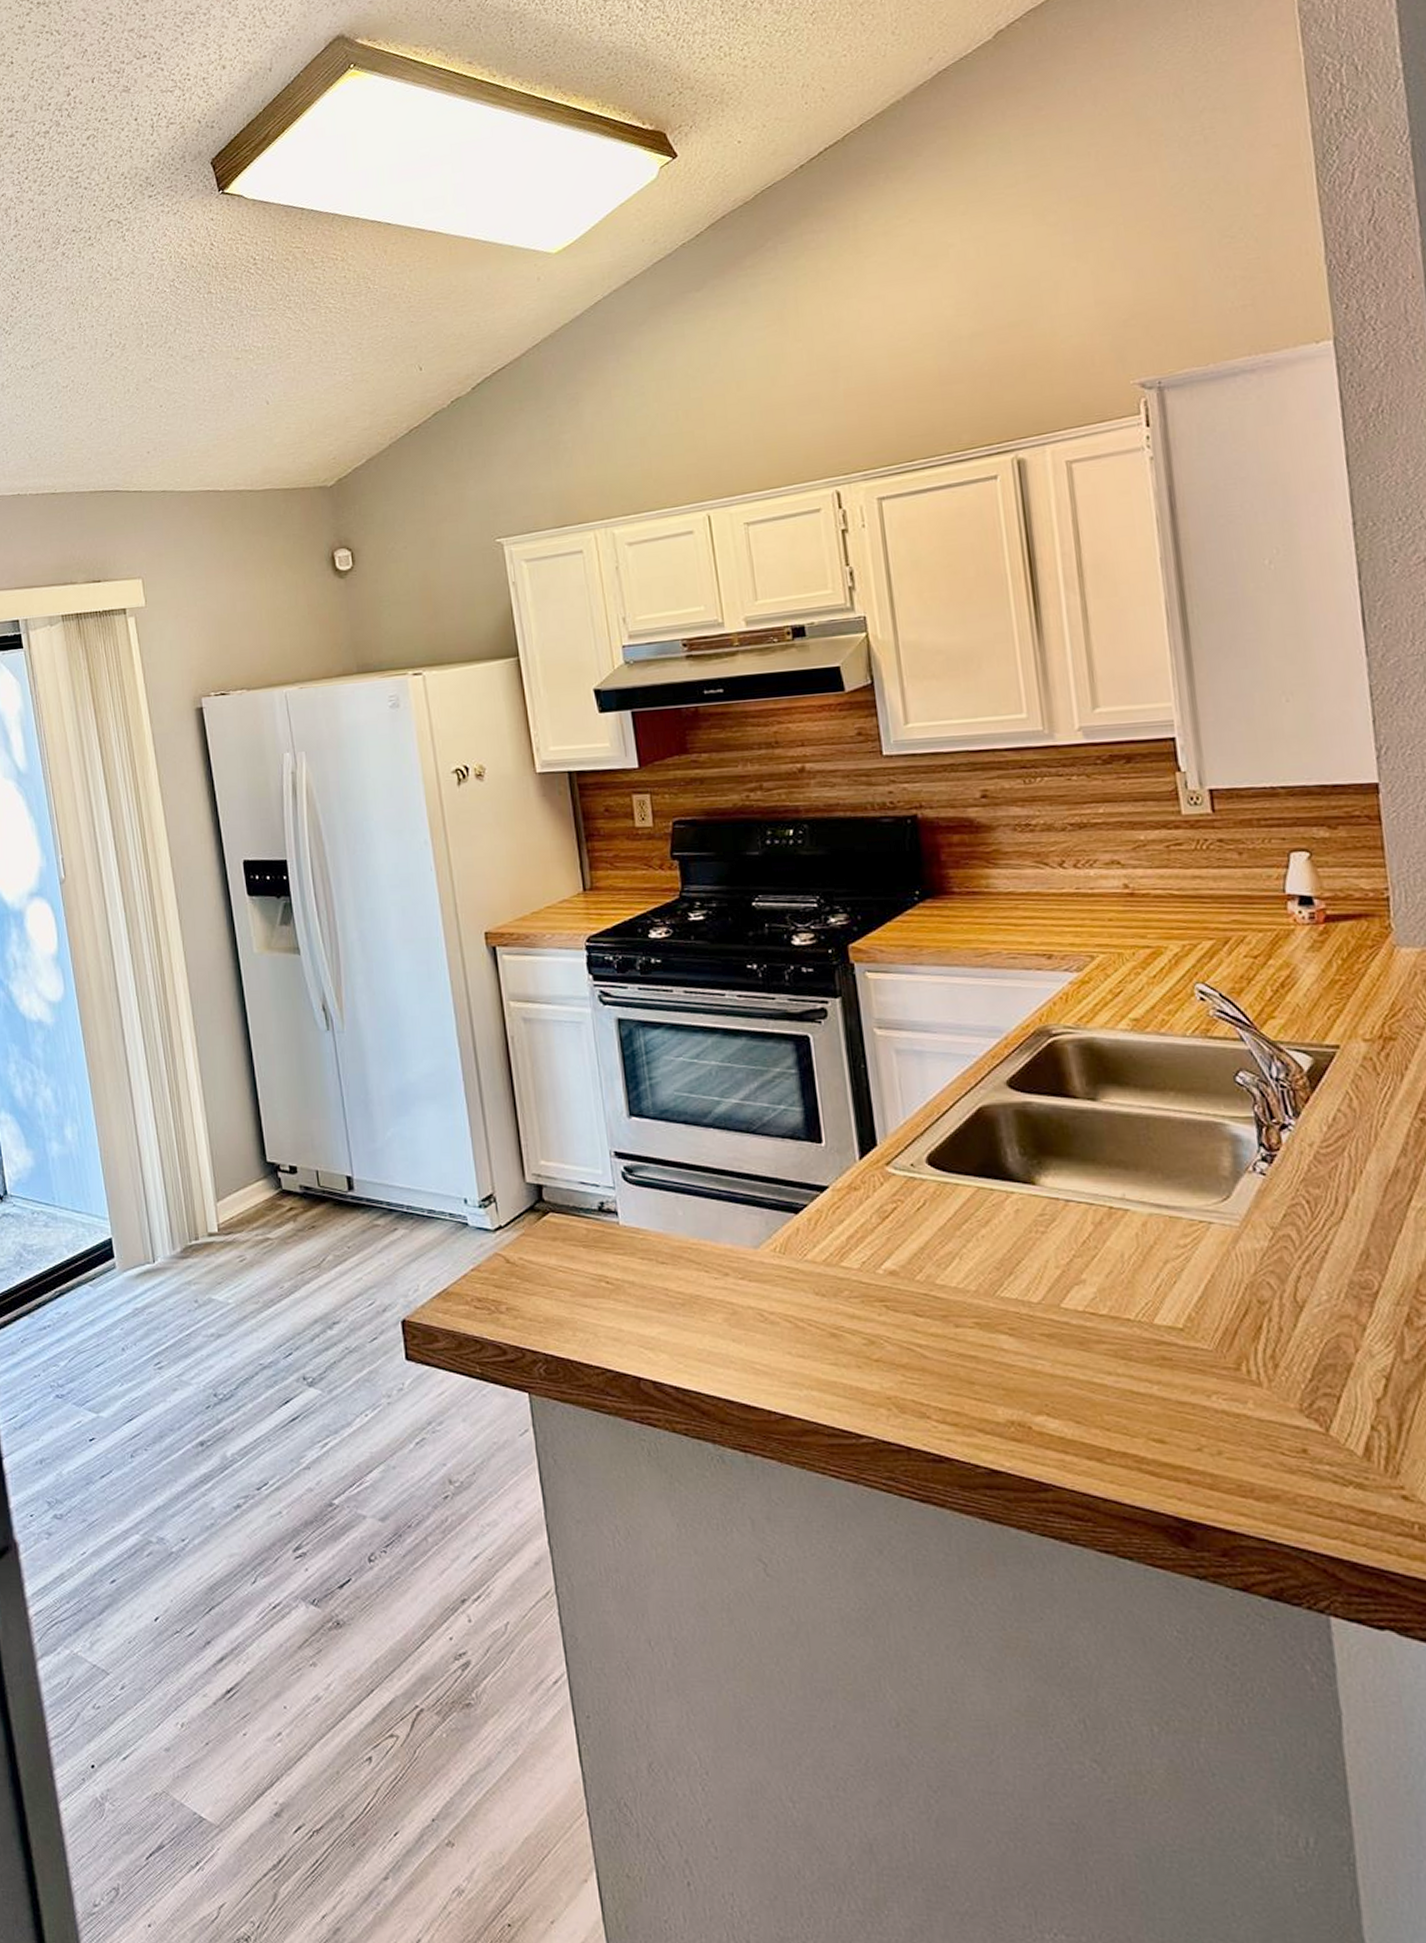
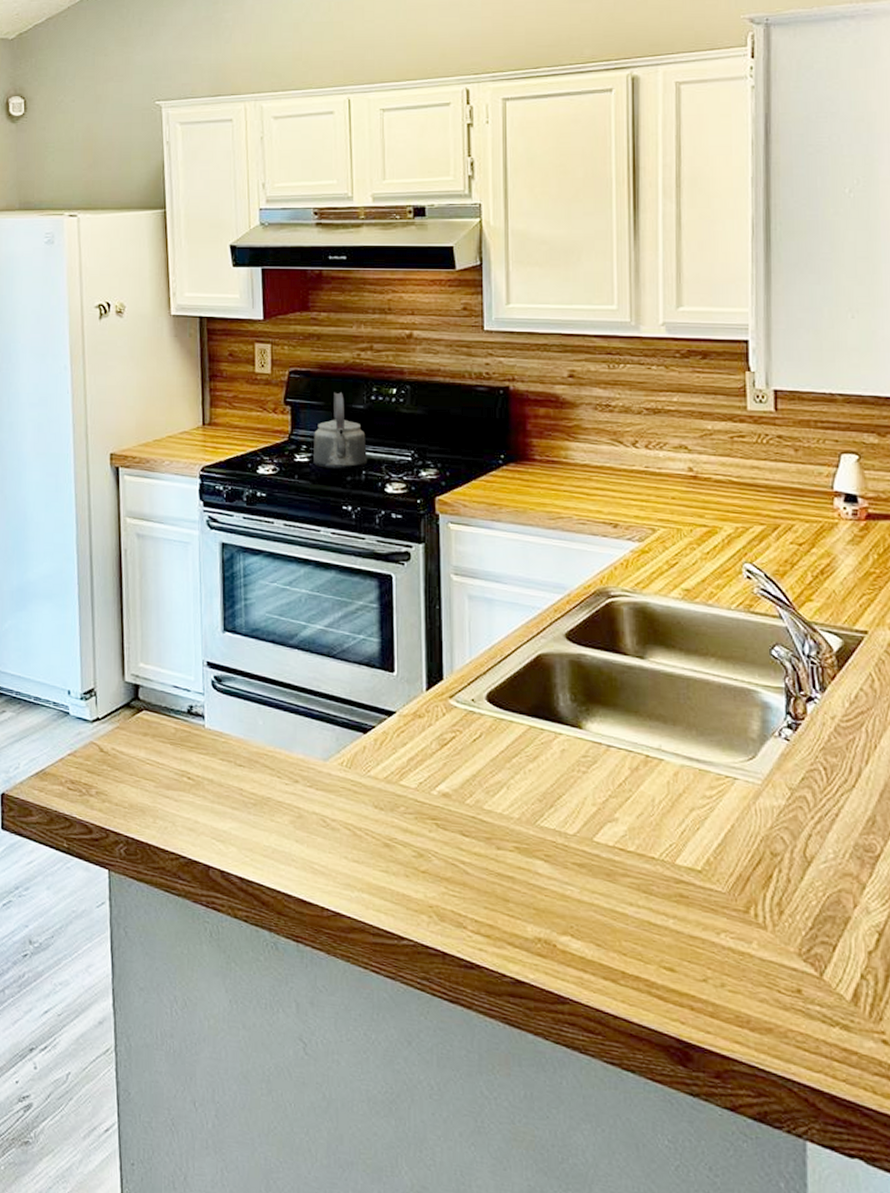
kettle: none [707,839,769,926] -> present [313,392,367,470]

